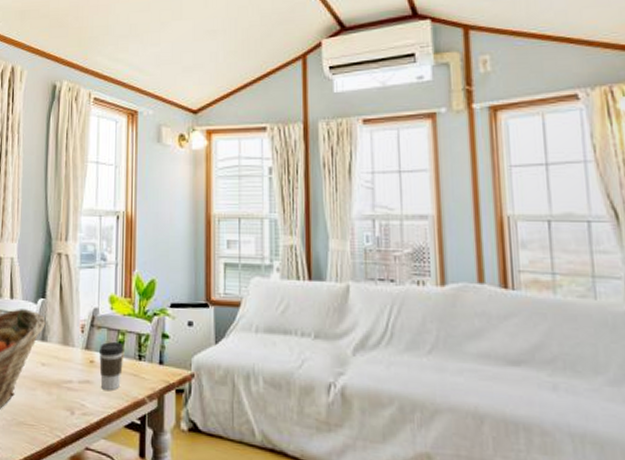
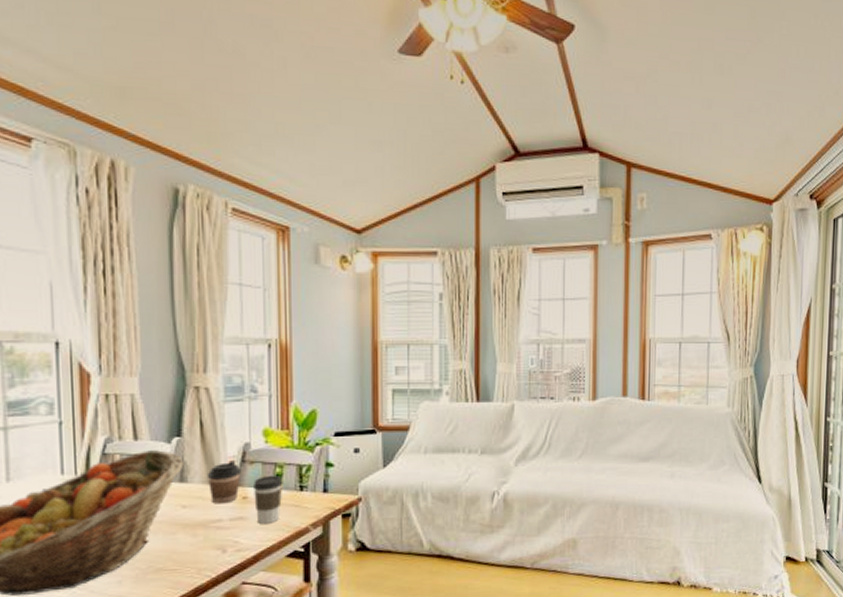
coffee cup: none [62,324,91,366] -> present [206,461,242,504]

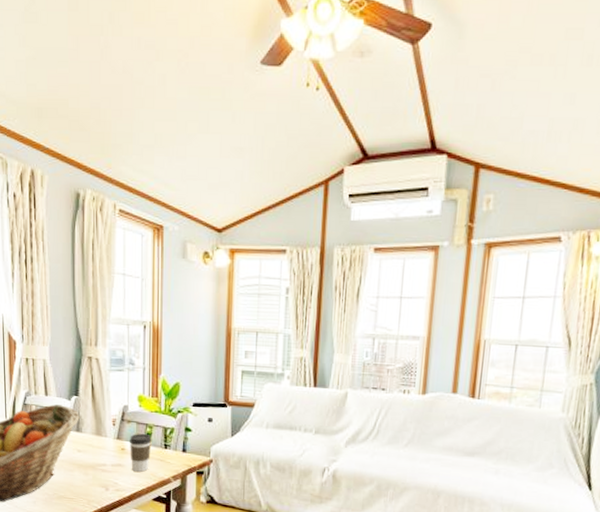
coffee cup: present [206,461,242,504] -> none [96,418,121,452]

